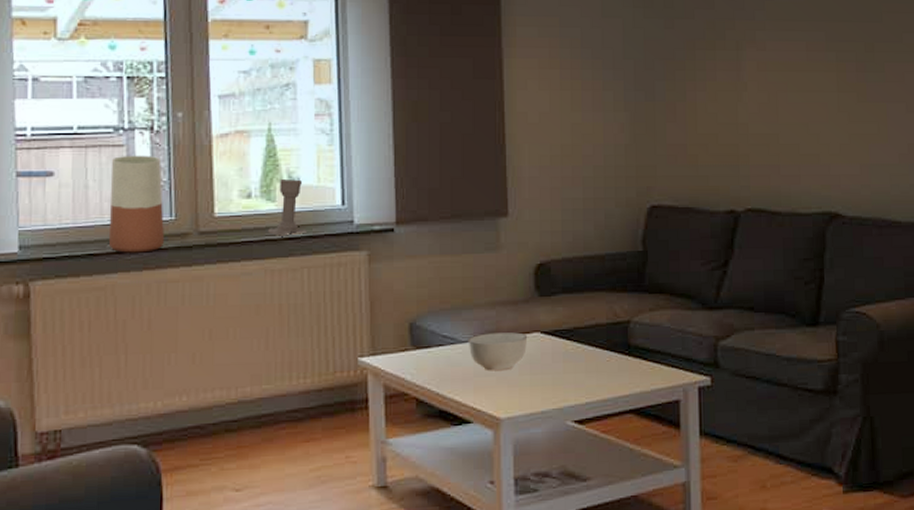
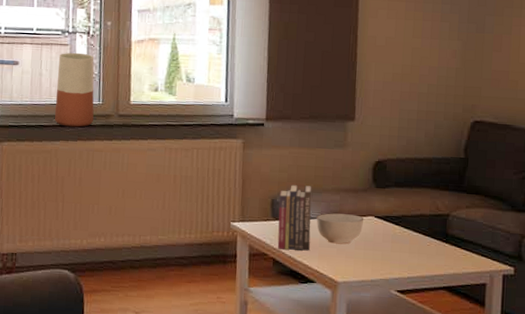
candlestick: present [267,179,307,236] -> none [168,78,198,123]
books: none [419,302,462,385] -> present [277,185,312,251]

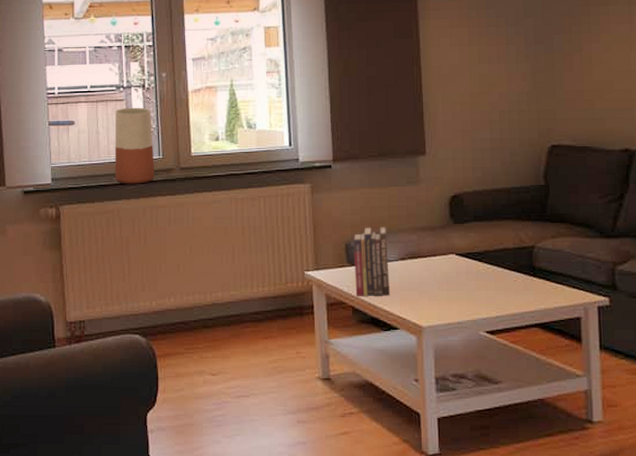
bowl: present [316,213,364,245] -> none [394,253,445,286]

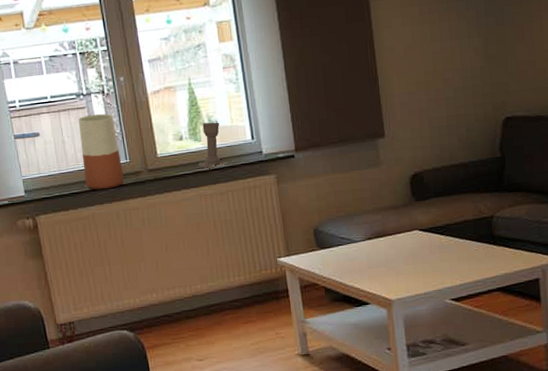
candlestick: none [231,125,262,171] -> present [197,122,228,168]
books: present [353,227,390,296] -> none [321,210,359,277]

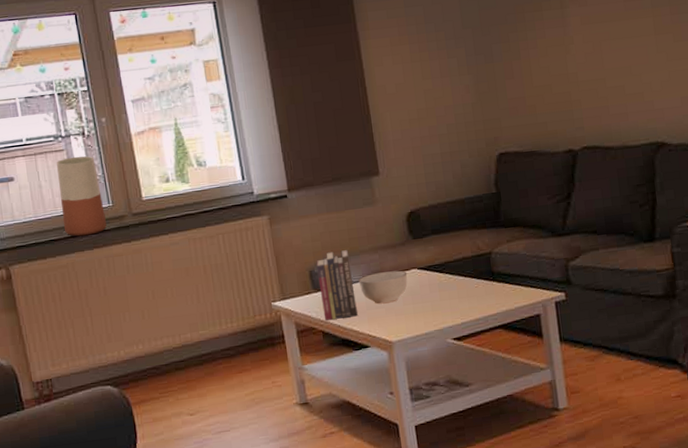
candlestick: present [197,122,228,168] -> none [185,162,217,211]
books: none [321,210,359,277] -> present [316,250,358,320]
bowl: none [361,231,409,264] -> present [358,270,408,305]

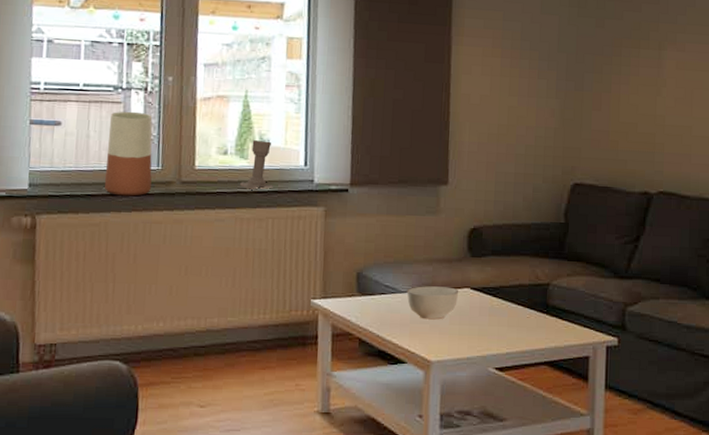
candlestick: none [185,162,217,211] -> present [239,140,273,190]
books: present [316,250,358,320] -> none [363,256,402,328]

